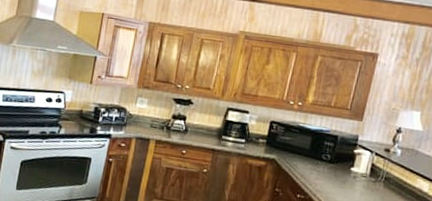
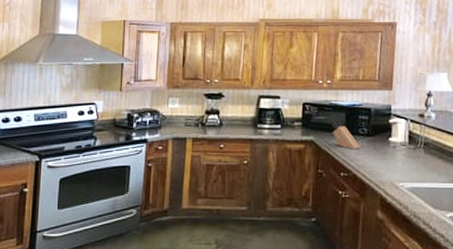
knife block: none [295,141,322,174] -> present [331,119,361,149]

